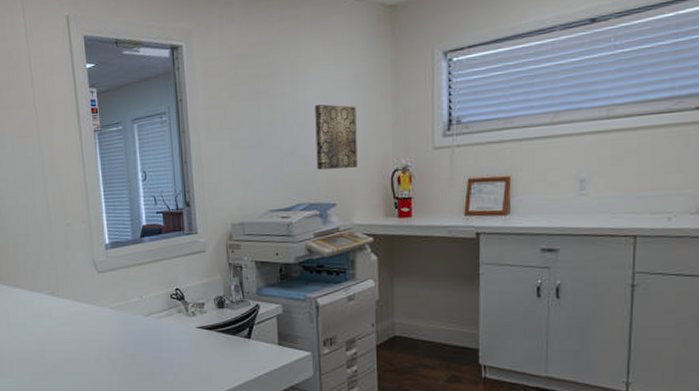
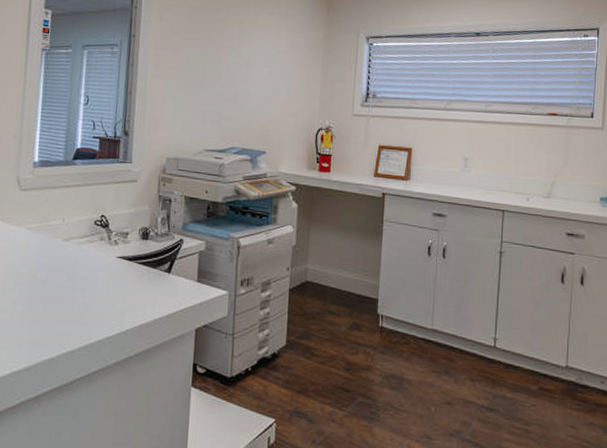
wall art: present [315,104,358,170] -> none [252,61,292,122]

